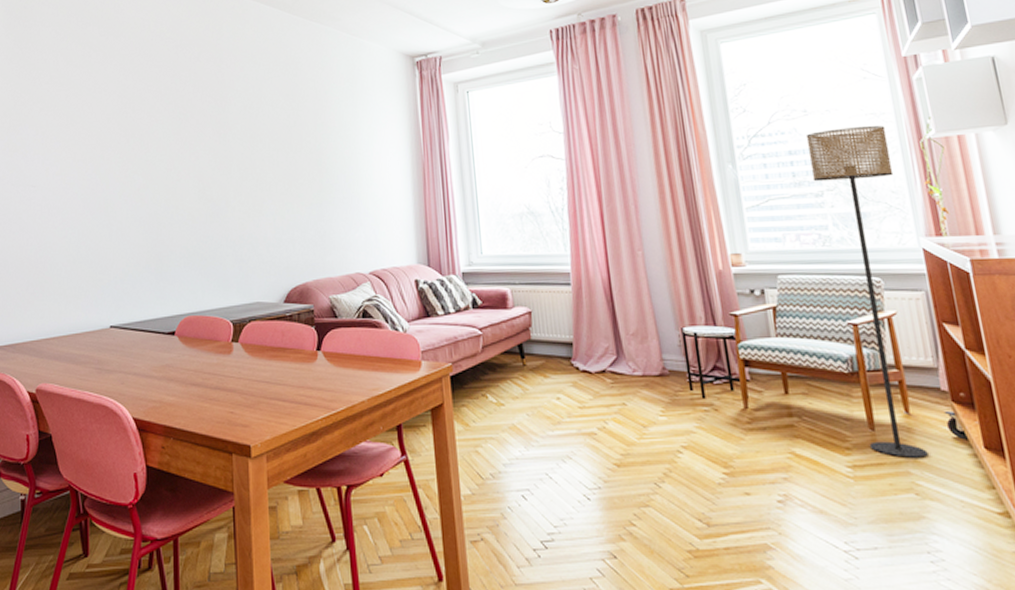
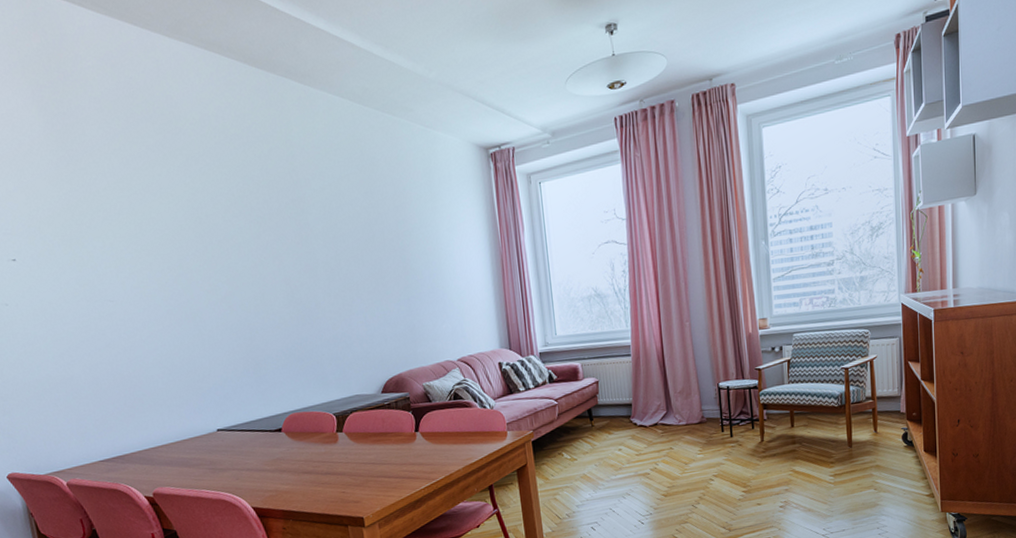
floor lamp: present [805,126,928,458] -> none [824,200,888,465]

